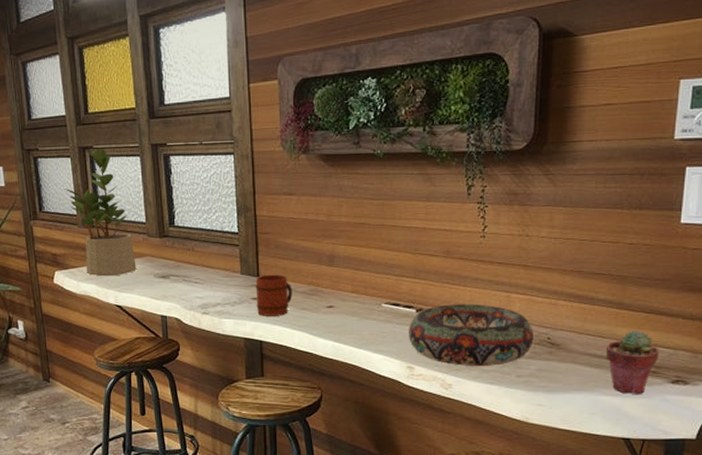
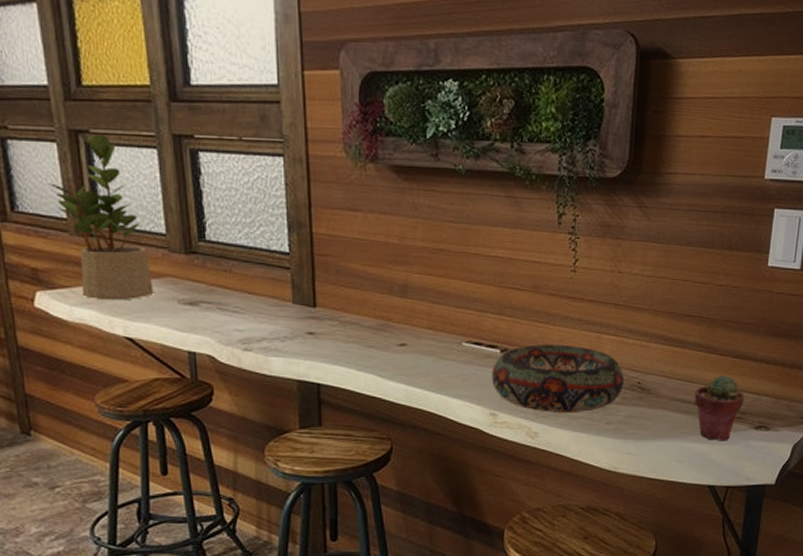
mug: present [255,274,293,316] -> none [311,304,358,355]

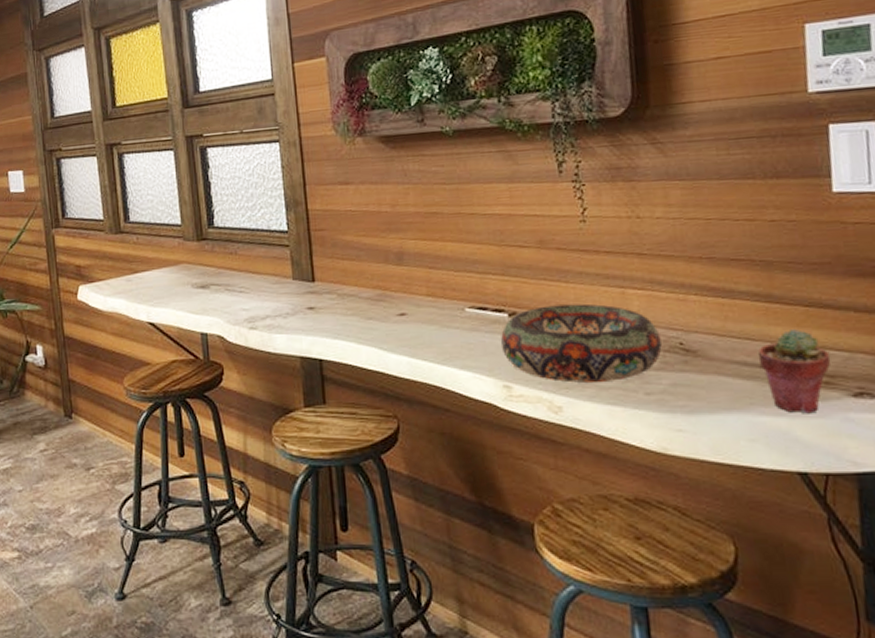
potted plant: present [49,134,154,301] -> none [90,144,172,290]

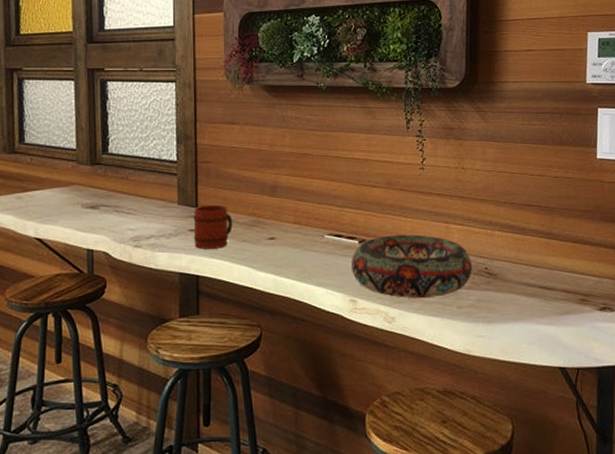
mug: none [311,277,356,329] -> present [193,204,233,249]
potted succulent: present [758,328,831,414] -> none [539,258,587,323]

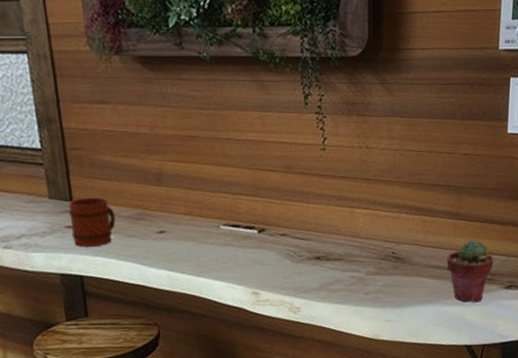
decorative bowl: present [350,235,472,298] -> none [250,221,379,288]
potted succulent: none [539,258,587,323] -> present [446,239,494,303]

